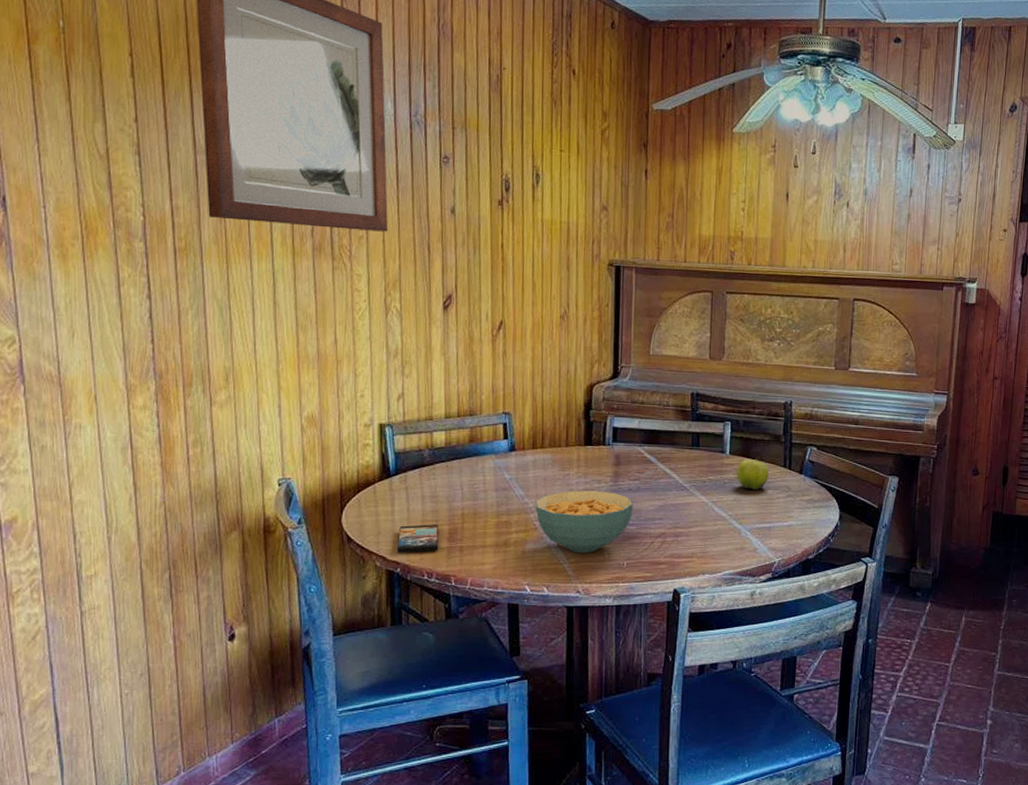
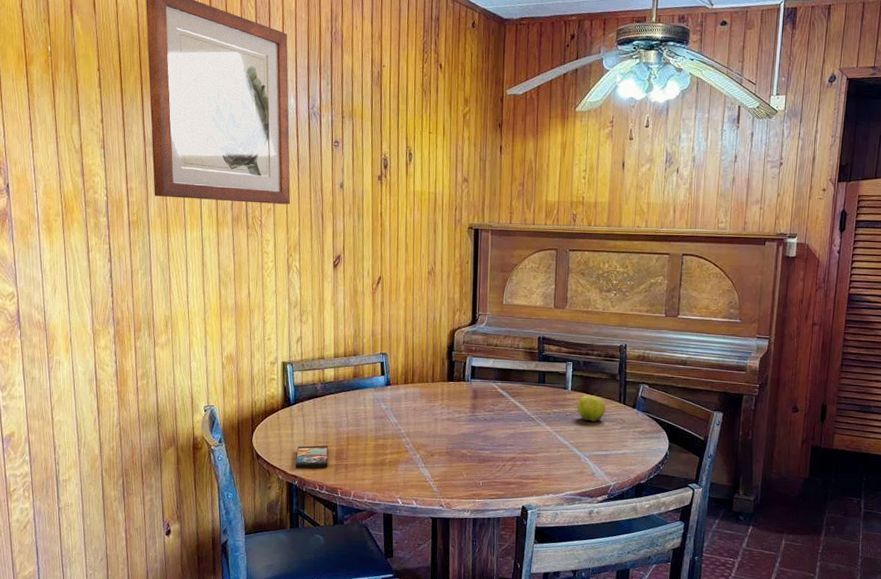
cereal bowl: present [535,490,634,553] -> none [406,419,488,473]

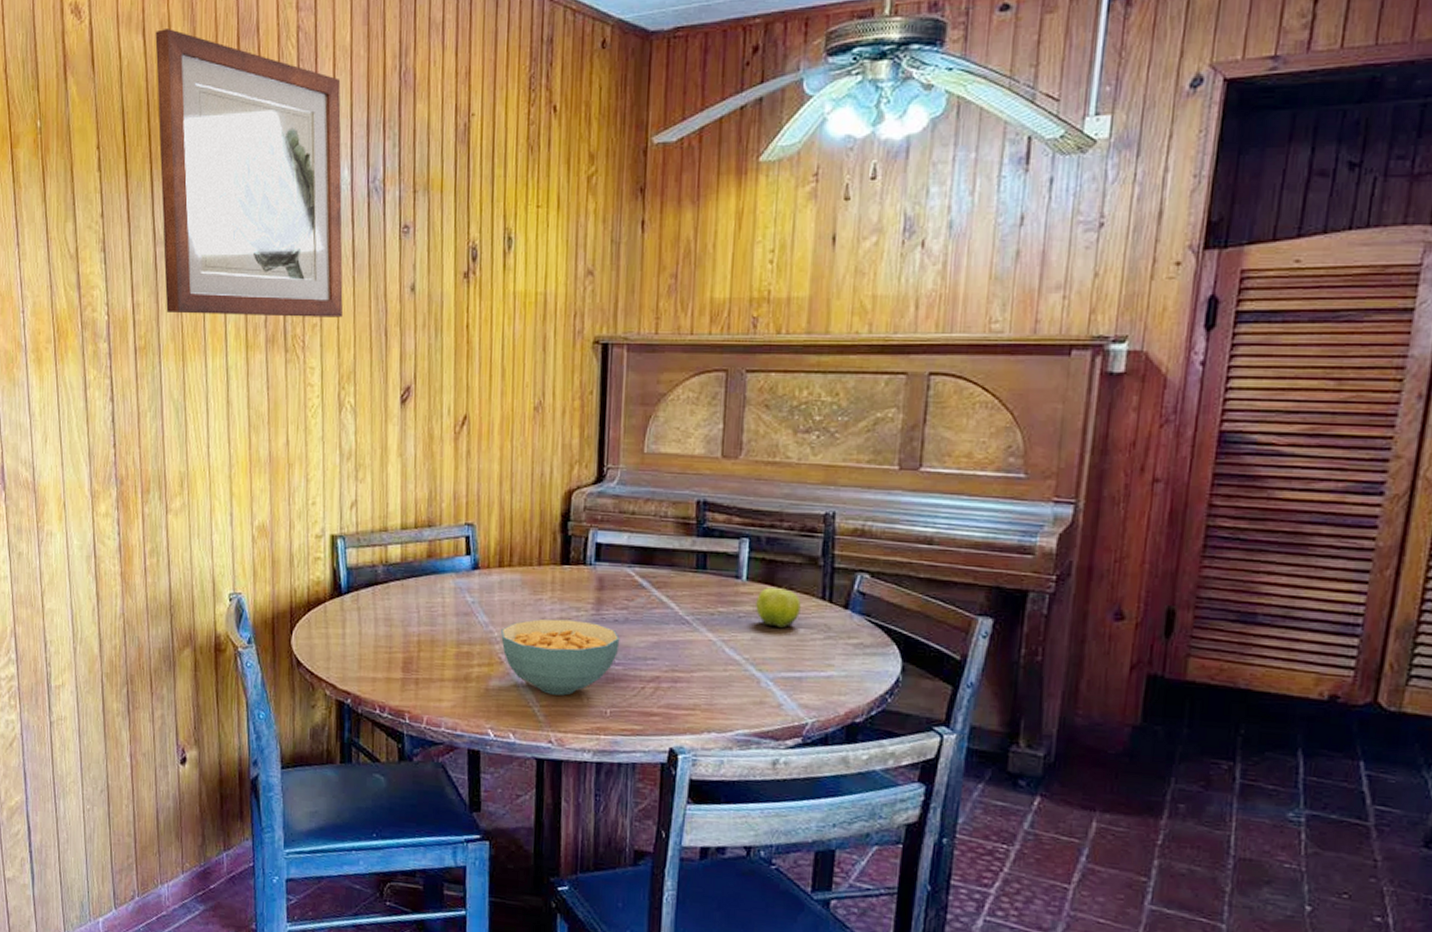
smartphone: present [295,445,329,469] -> none [347,650,393,683]
cereal bowl: none [406,419,488,473] -> present [501,619,620,696]

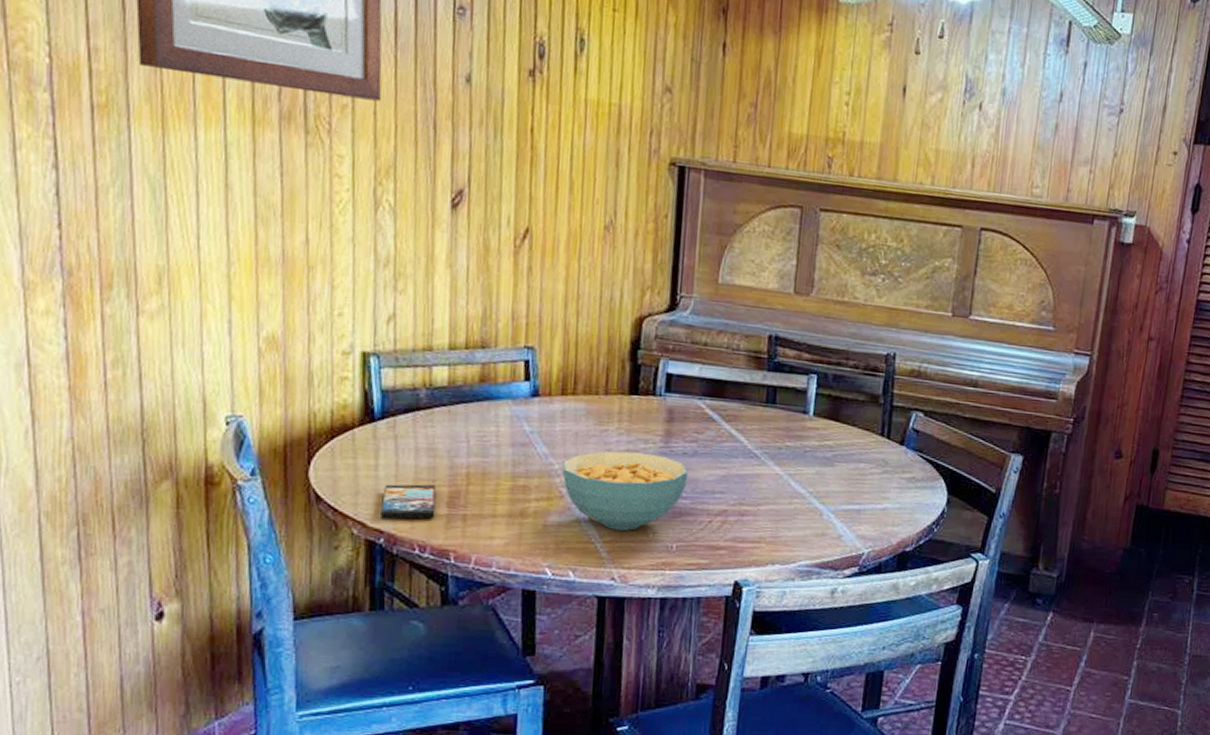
smartphone: none [347,650,393,683] -> present [379,484,436,520]
fruit: present [756,585,801,629] -> none [821,421,862,464]

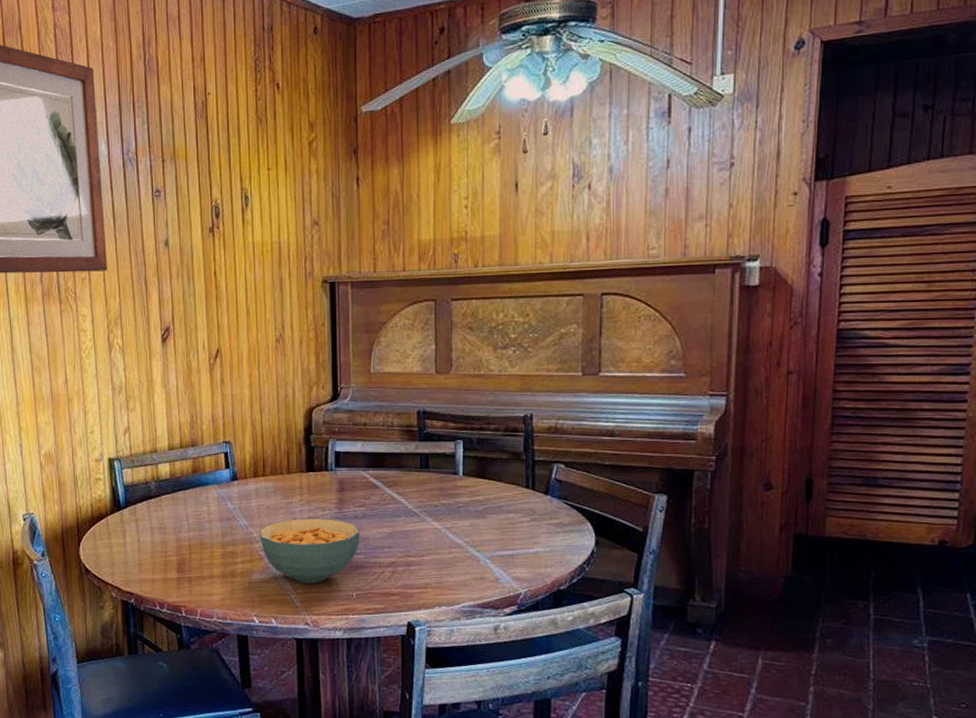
smartphone: present [379,484,436,520] -> none [129,555,169,584]

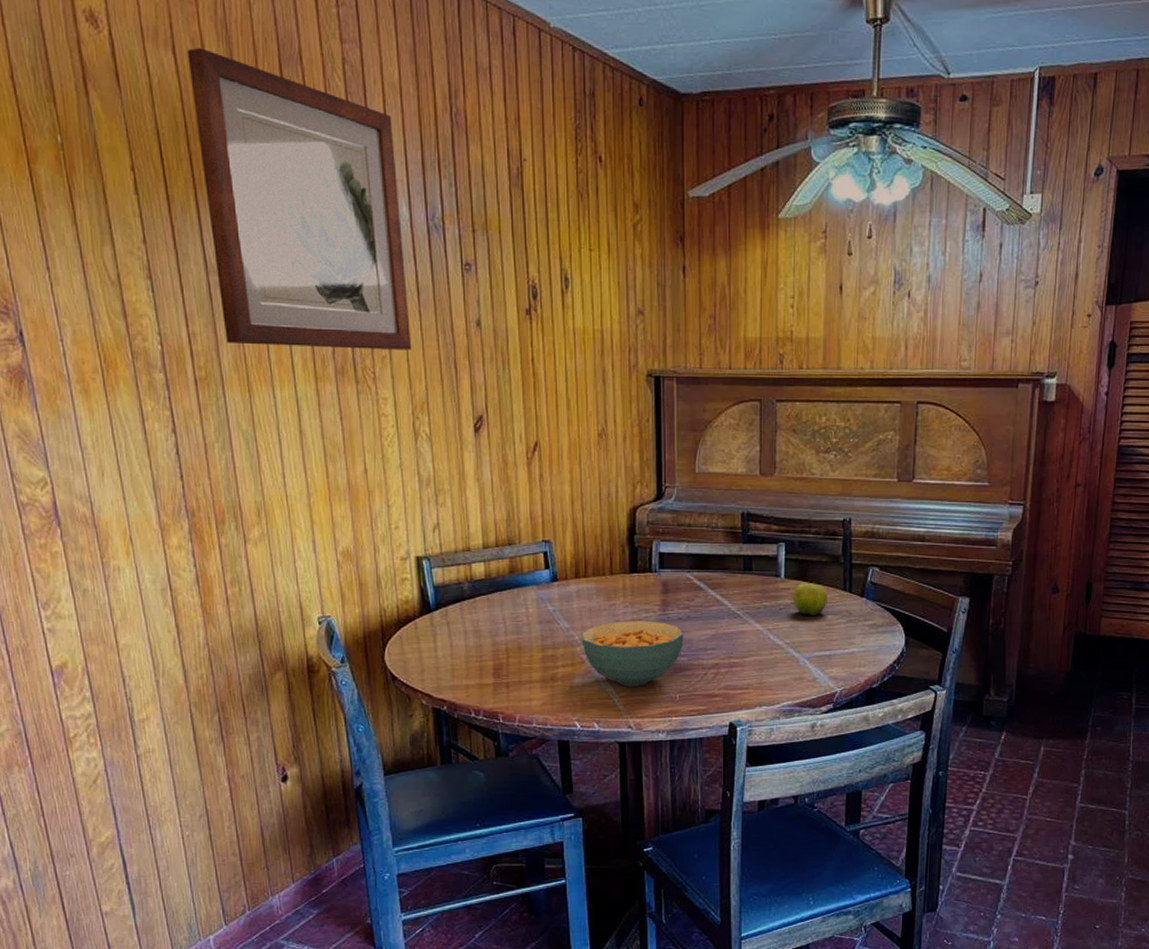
fruit: none [472,478,509,515] -> present [793,581,828,617]

